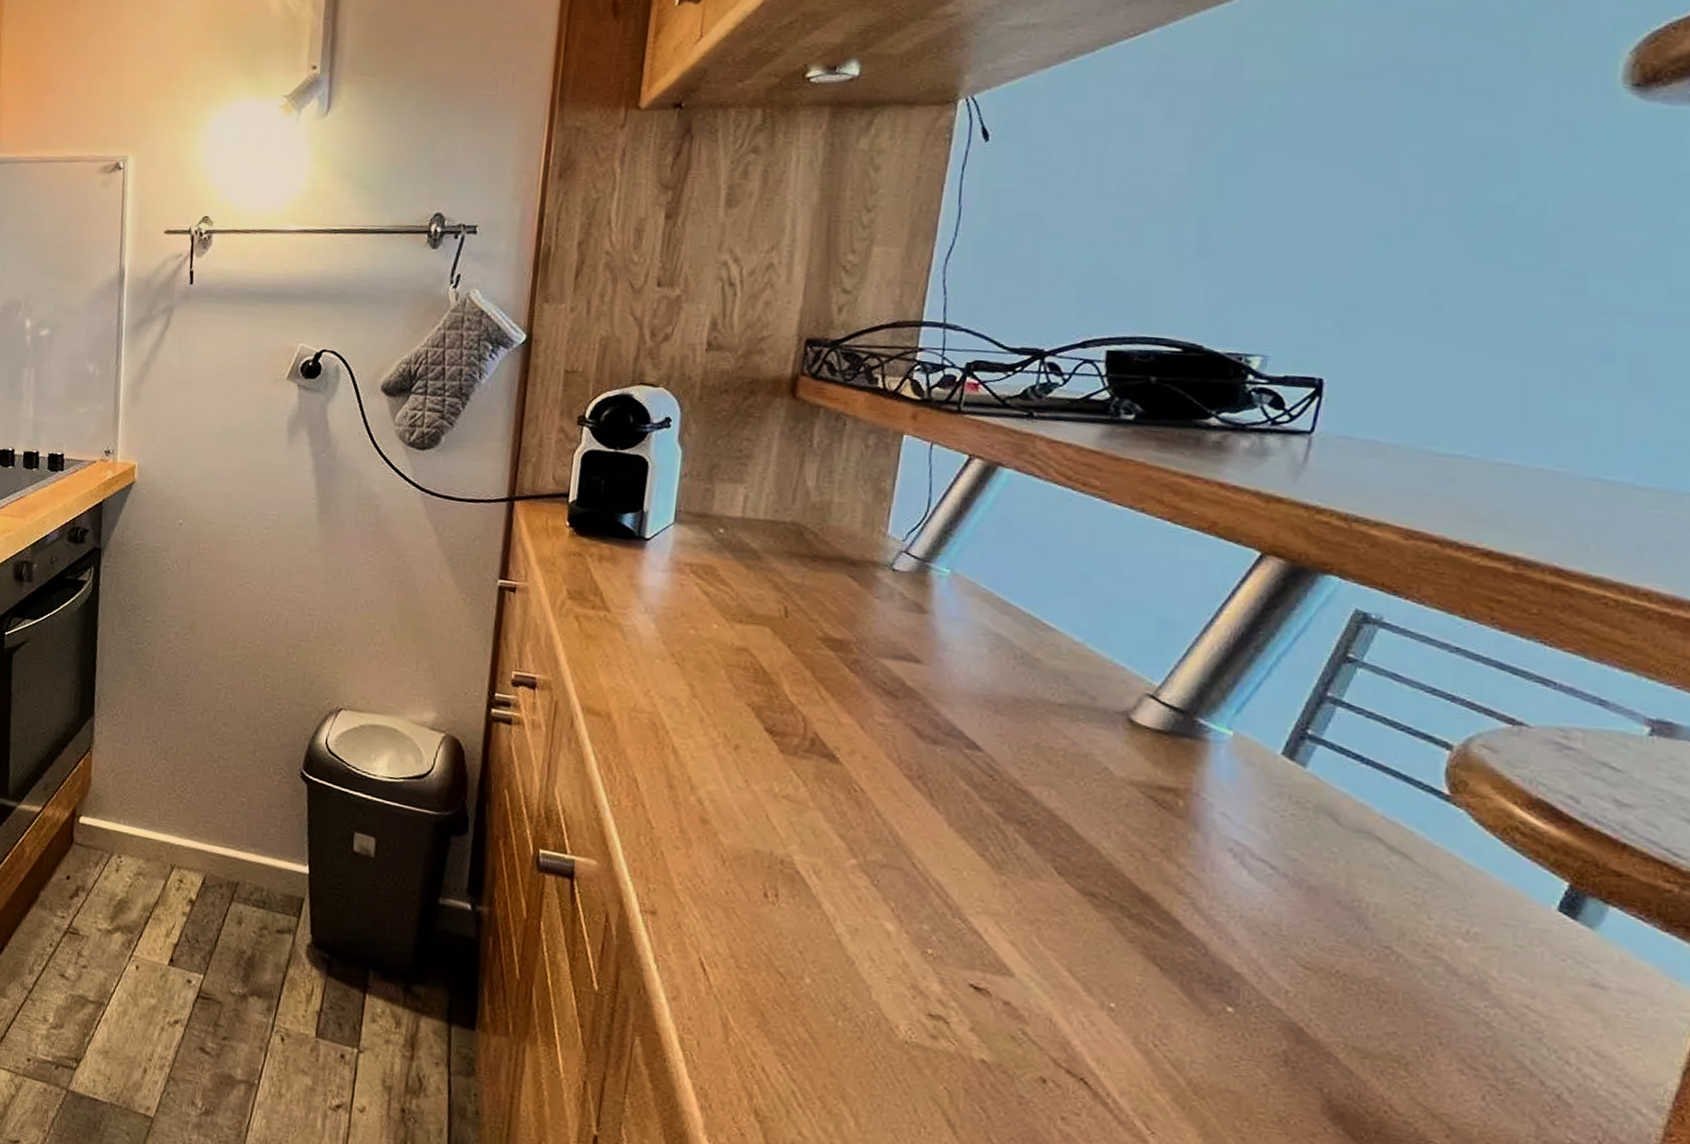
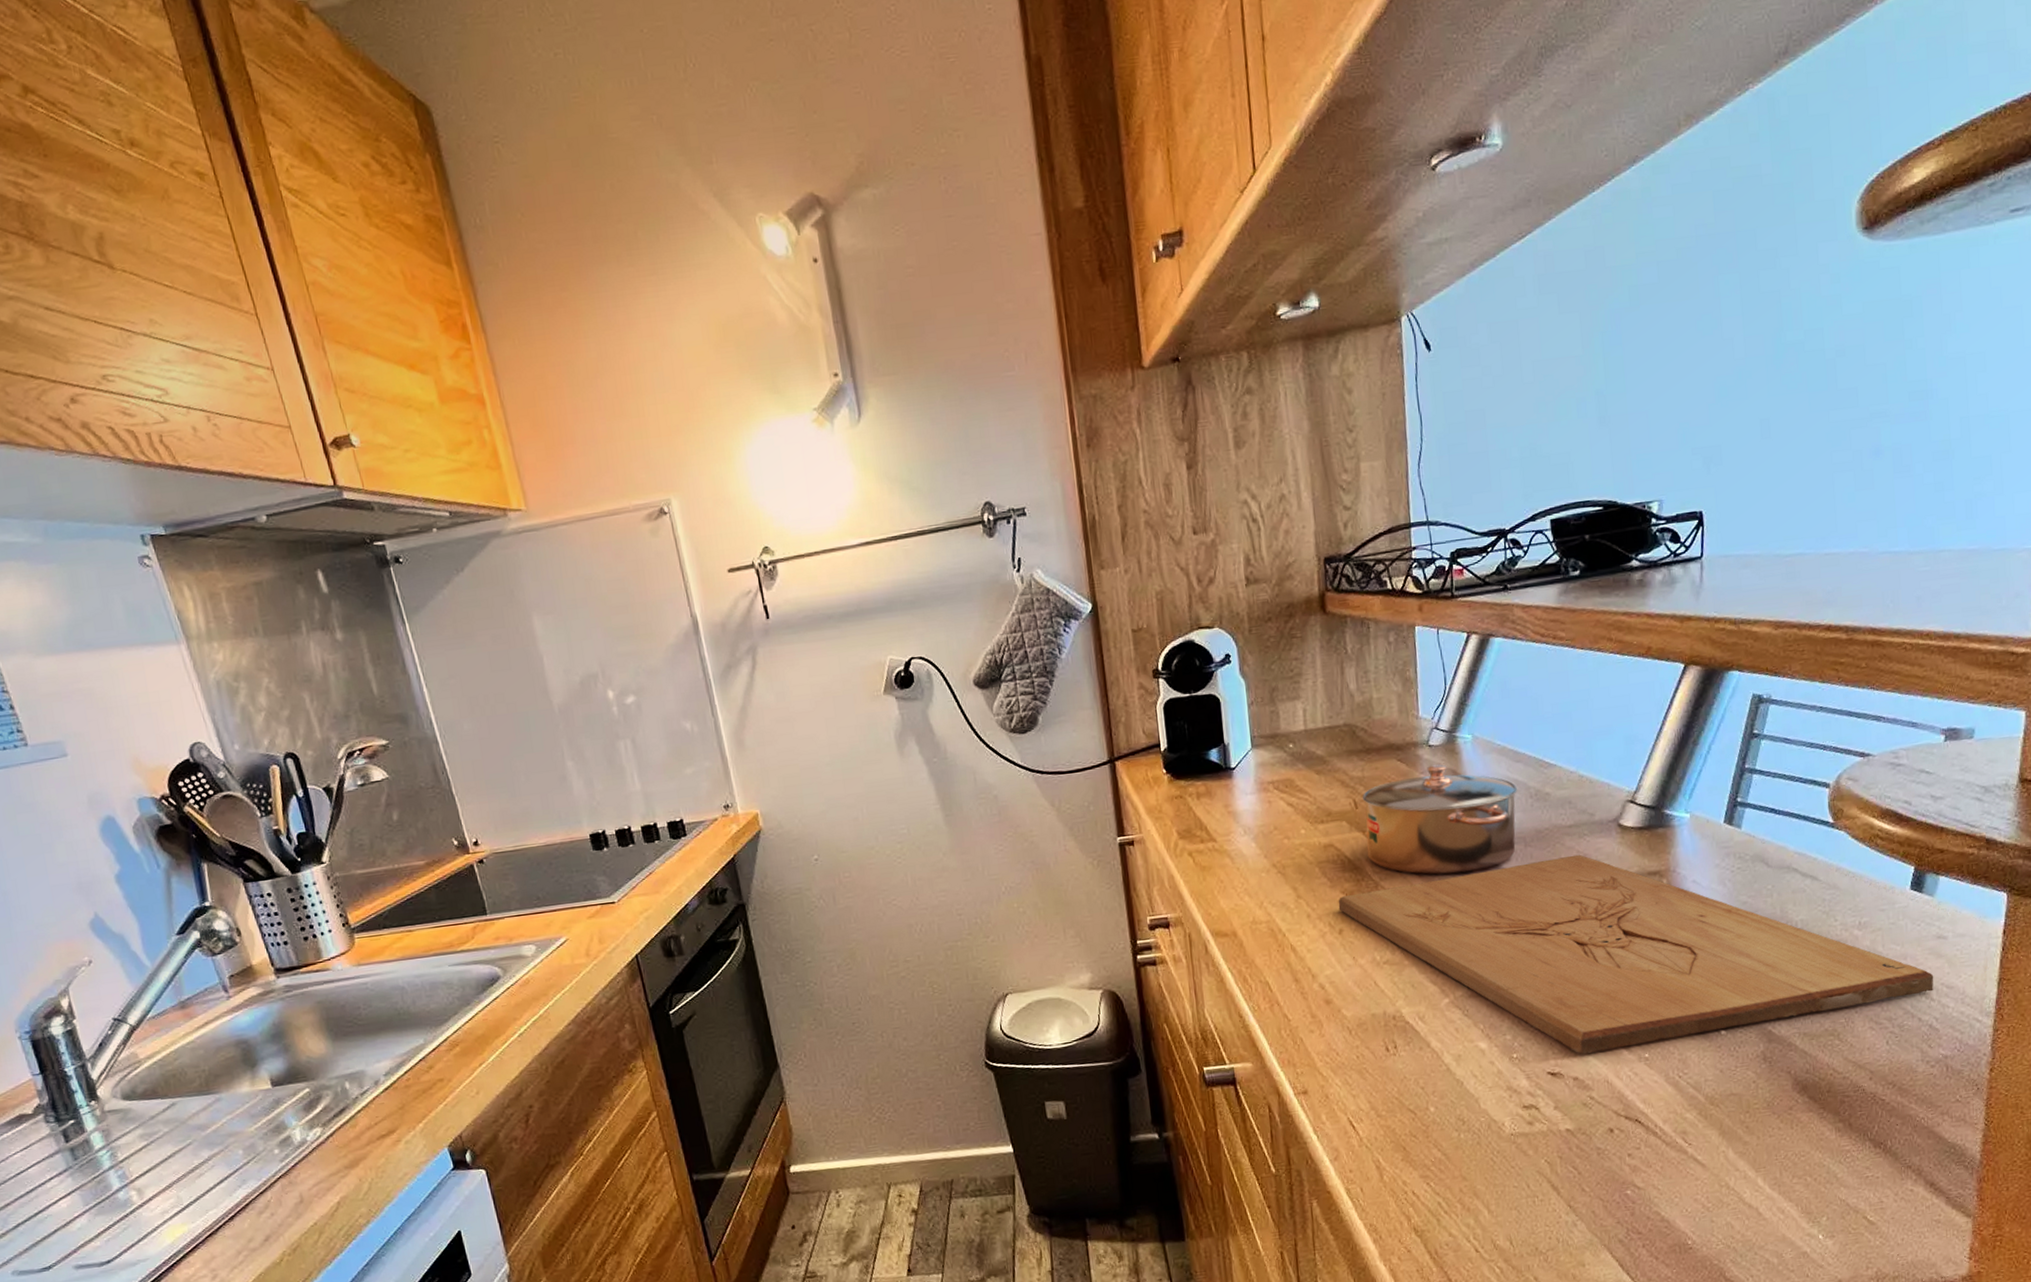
cutting board: none [739,709,1576,1052] -> present [1338,854,1934,1055]
cooking pot: none [788,592,999,726] -> present [1362,764,1518,875]

